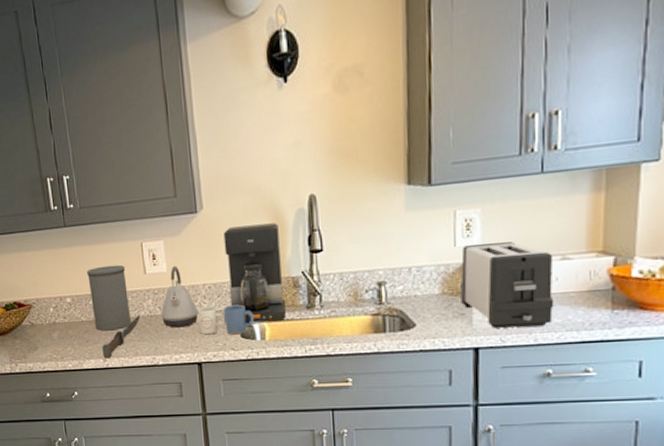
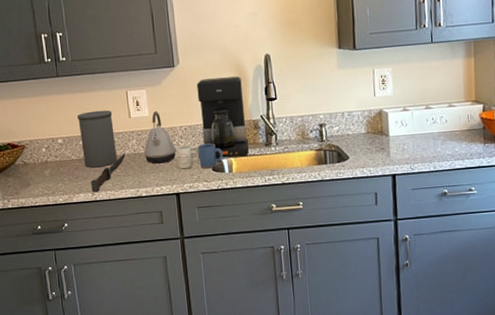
toaster: present [460,242,554,328] -> none [380,93,446,159]

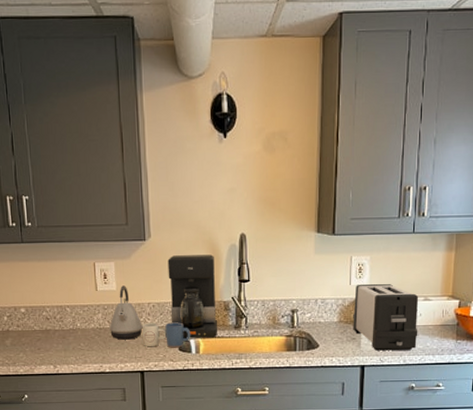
canister: present [77,110,118,168] -> none [42,281,82,340]
knife: present [91,153,126,193] -> none [53,327,90,366]
toaster: none [380,93,446,159] -> present [353,284,419,351]

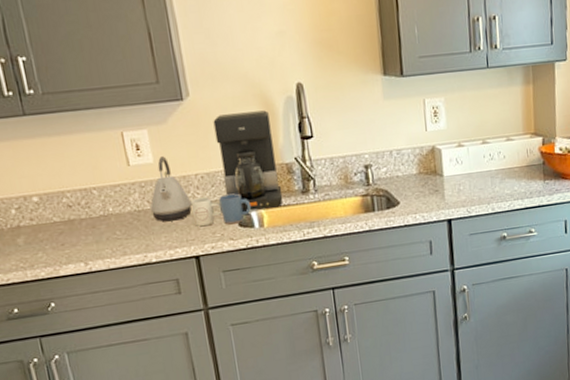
toaster: present [353,284,419,351] -> none [432,126,504,201]

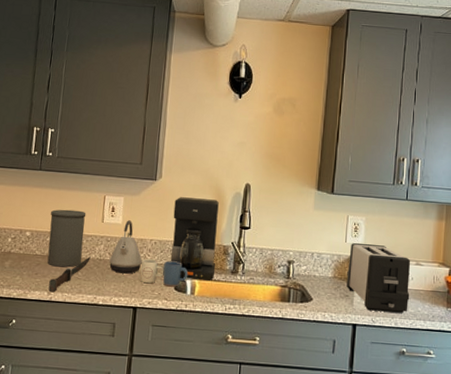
canister: none [57,156,117,231] -> present [47,209,86,267]
knife: none [82,210,126,262] -> present [48,256,91,293]
toaster: none [432,126,504,201] -> present [346,243,411,313]

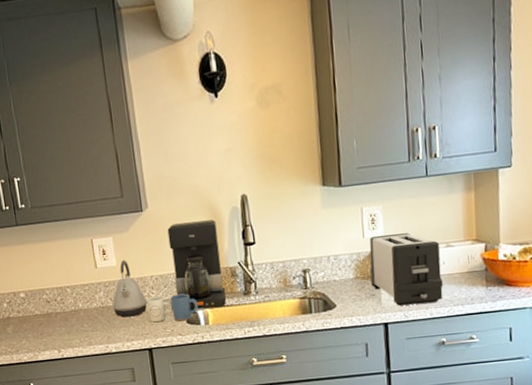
canister: present [47,209,86,267] -> none [40,260,85,323]
knife: present [48,256,91,293] -> none [56,306,93,350]

